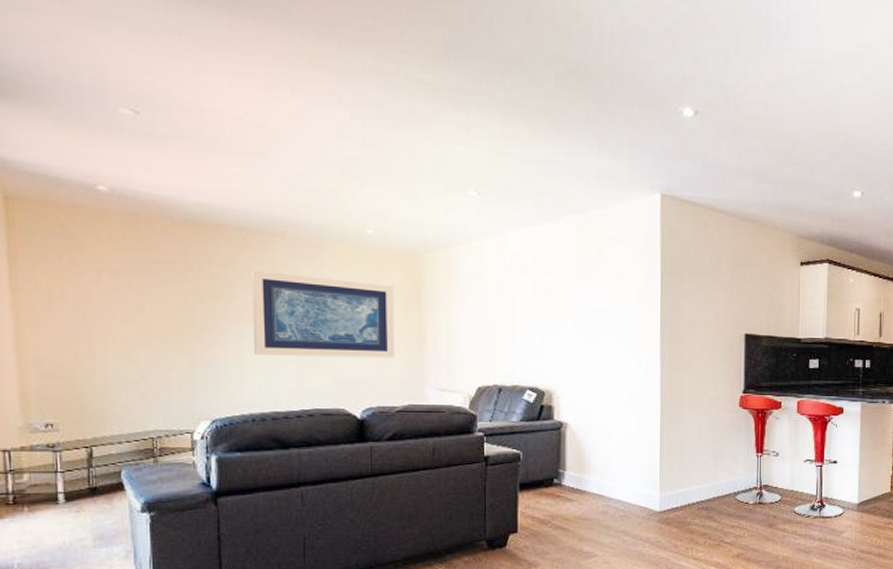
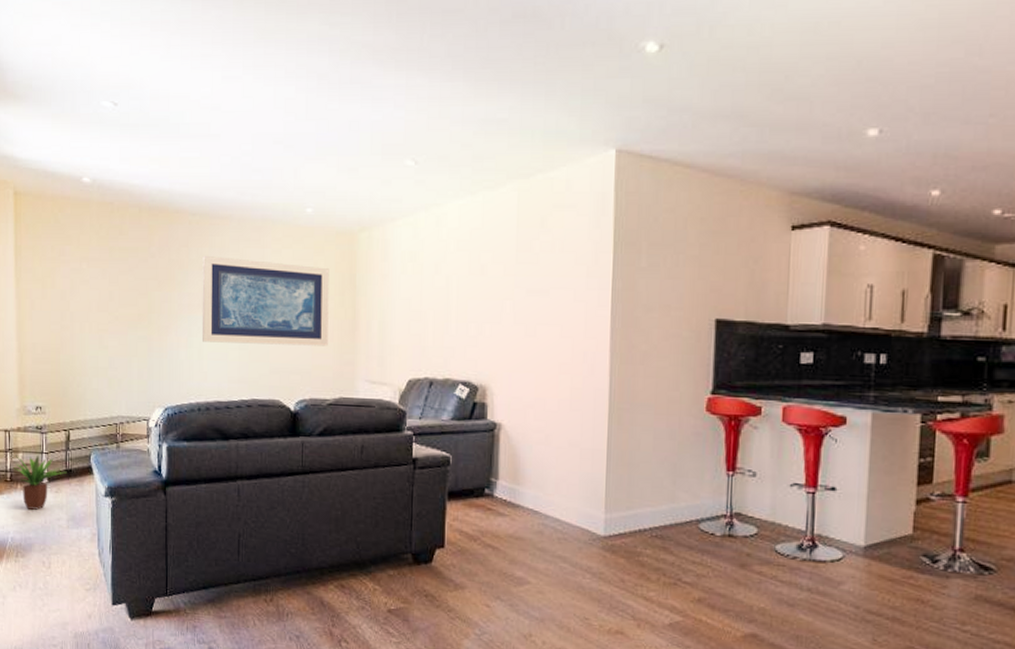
potted plant: none [15,474,91,533] -> present [12,454,67,511]

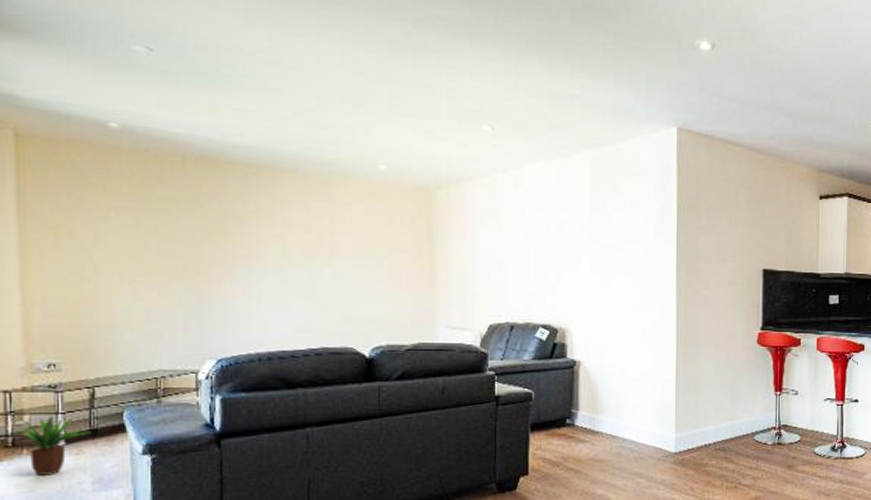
wall art: present [202,255,329,346] -> none [261,206,405,295]

